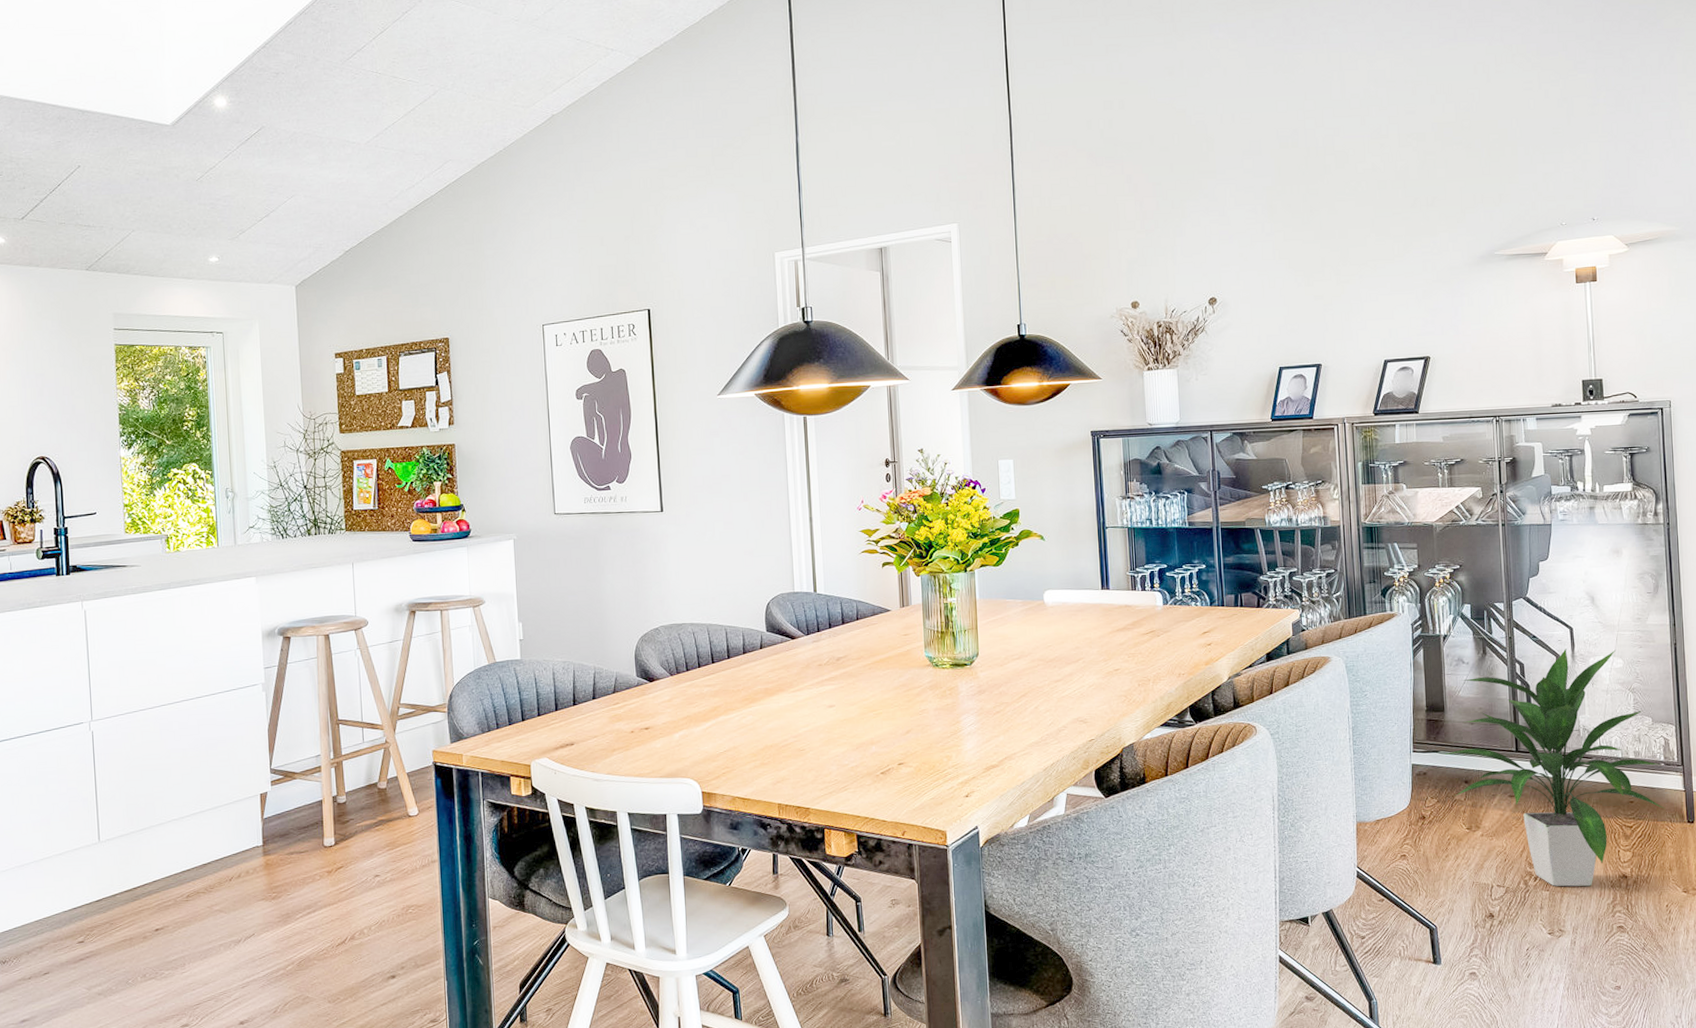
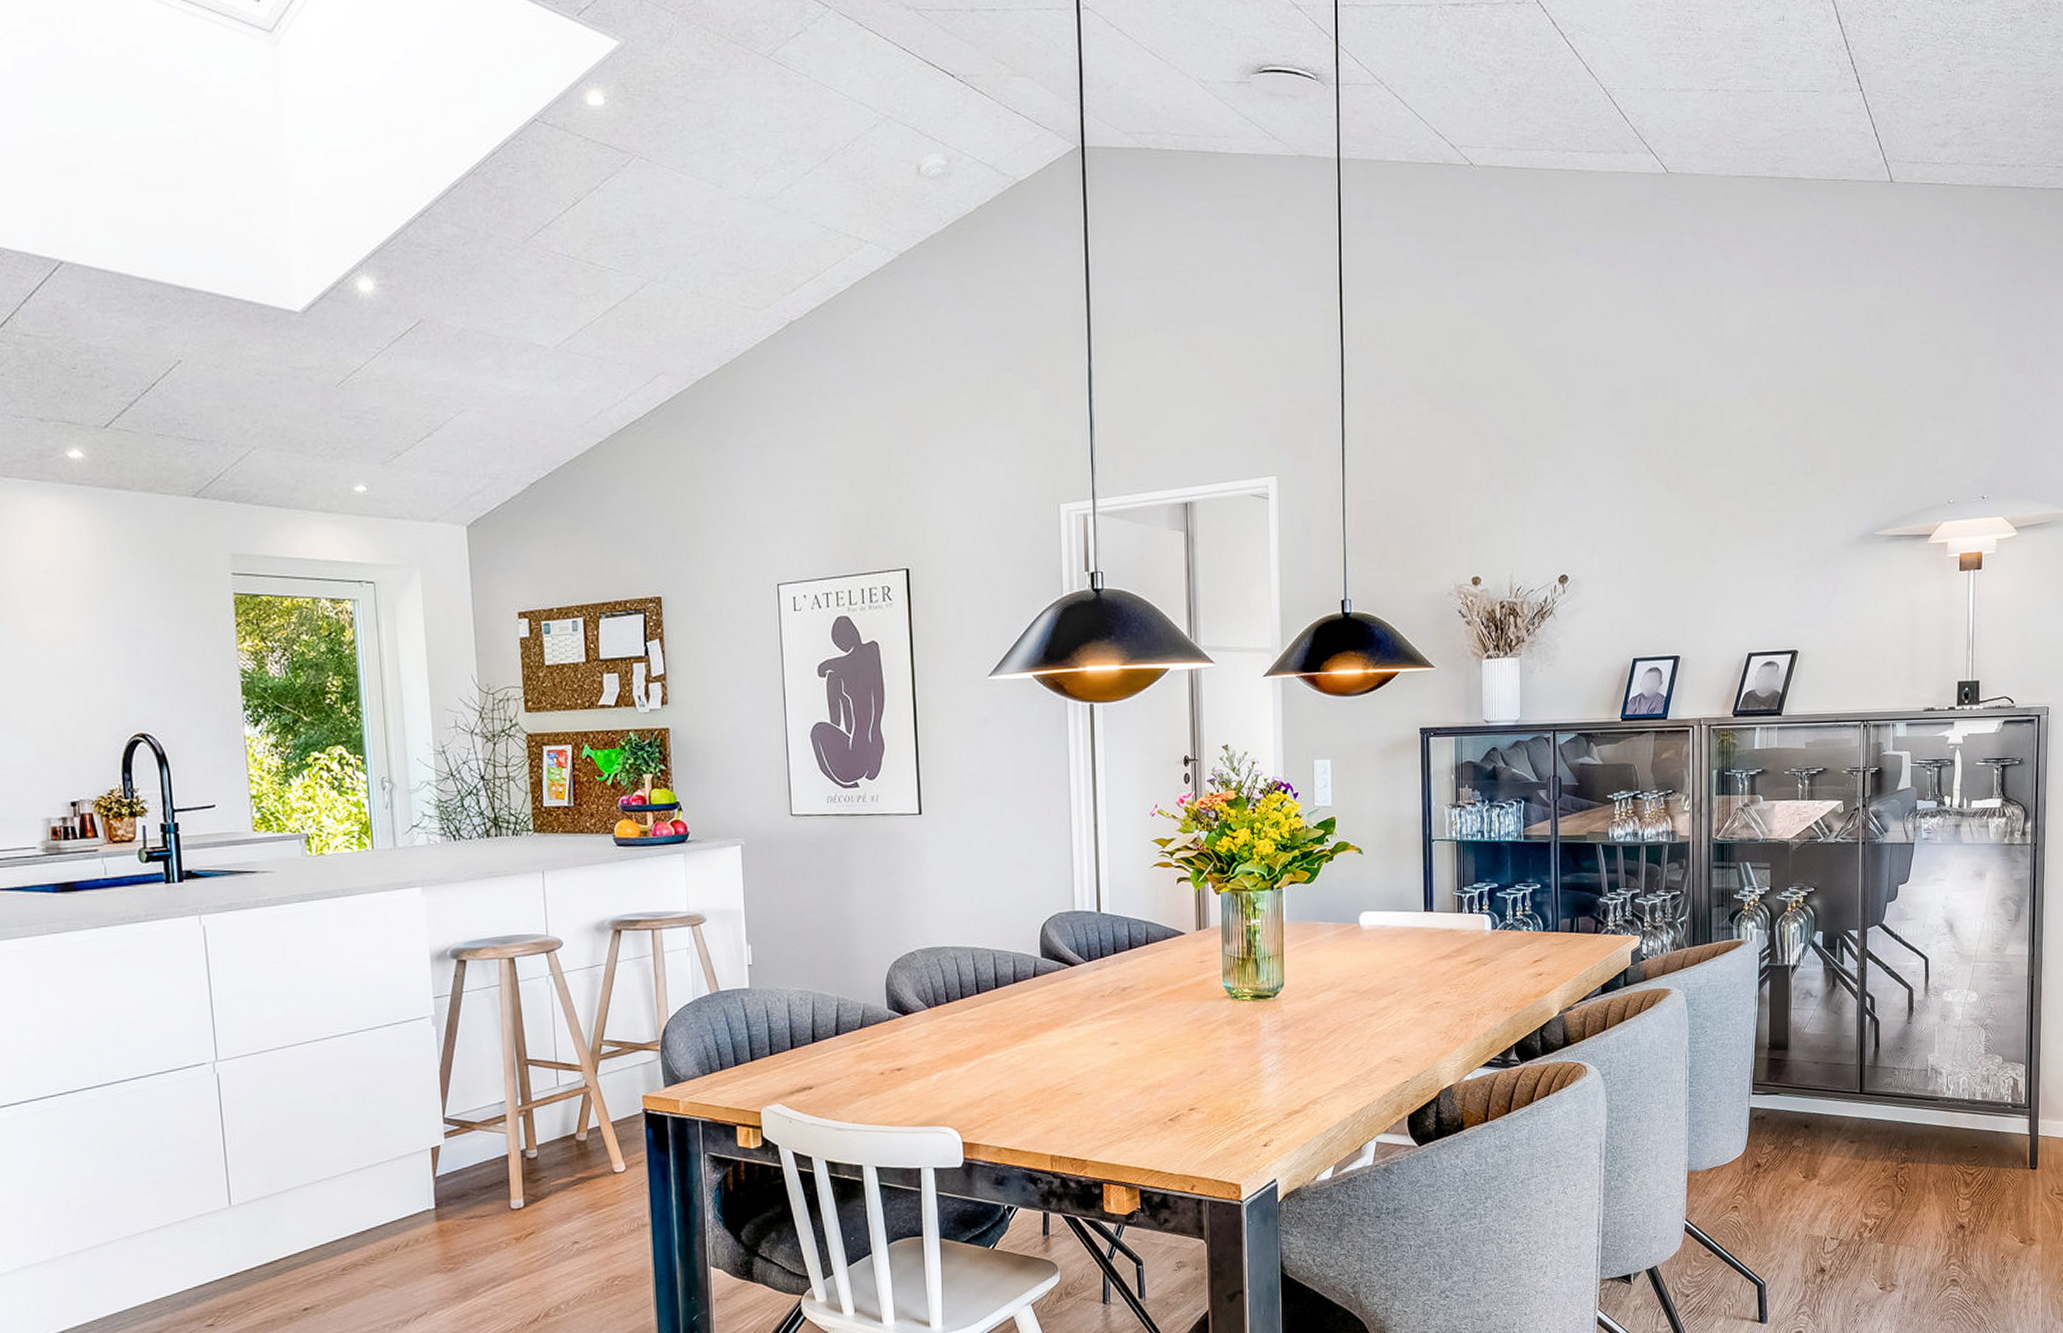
indoor plant: present [1438,649,1665,887] -> none [1779,981,2008,1239]

